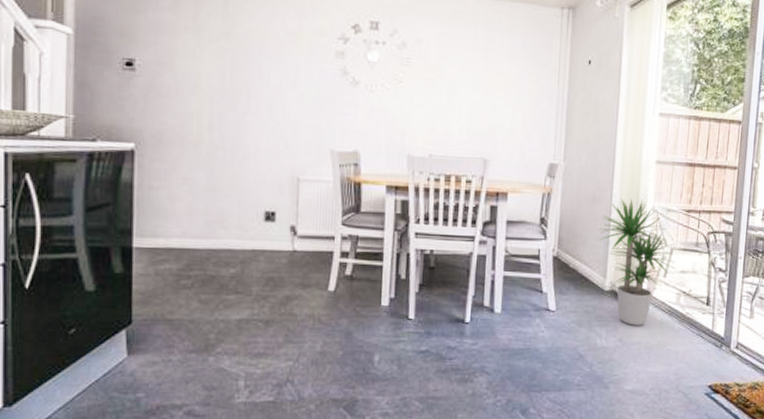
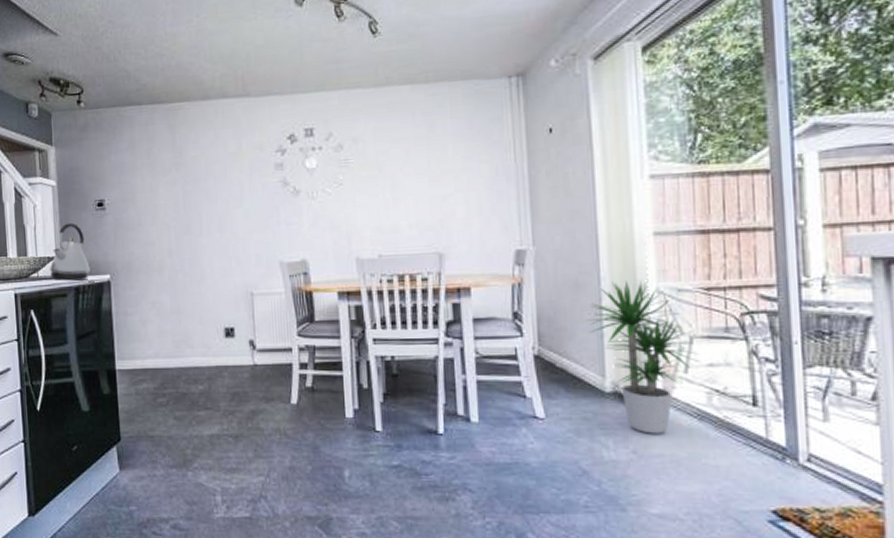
kettle: none [55,79,110,146] -> present [49,222,90,281]

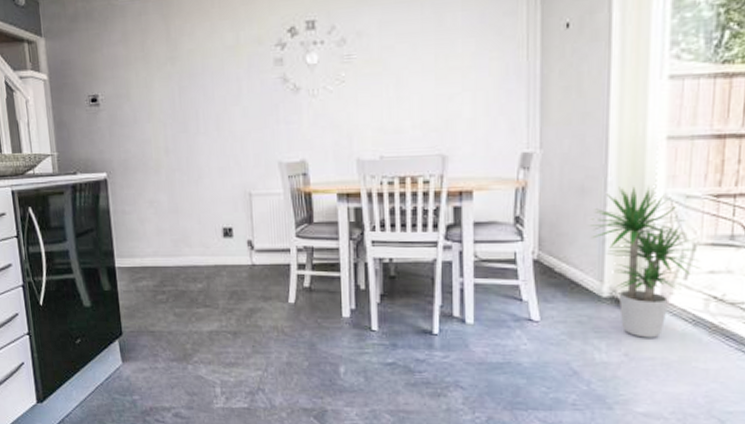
kettle: present [49,222,90,281] -> none [45,118,86,179]

